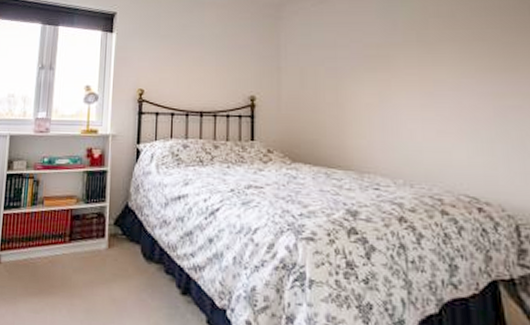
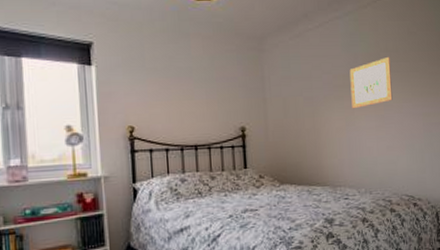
wall art: none [386,23,446,83] -> present [349,56,393,109]

